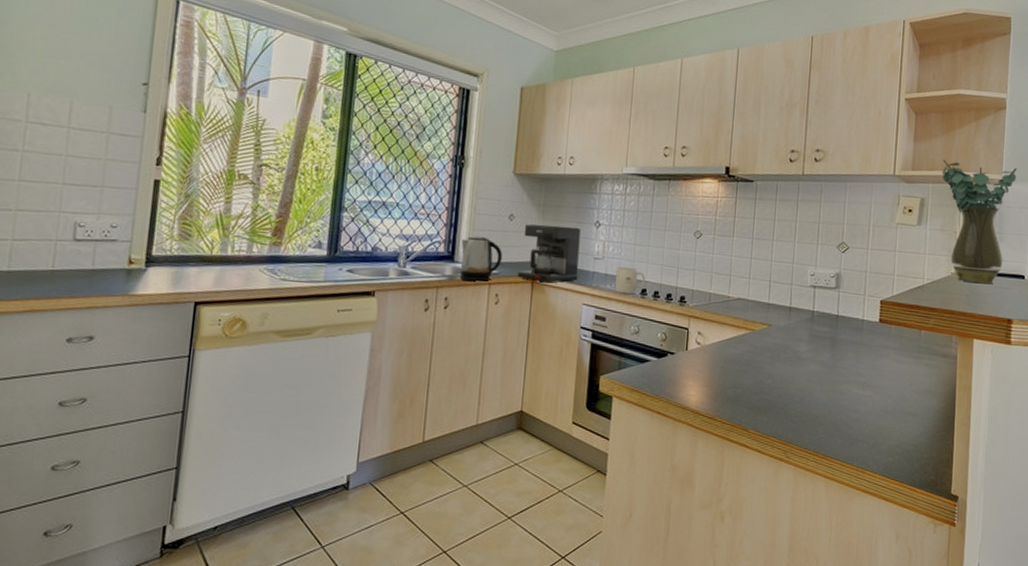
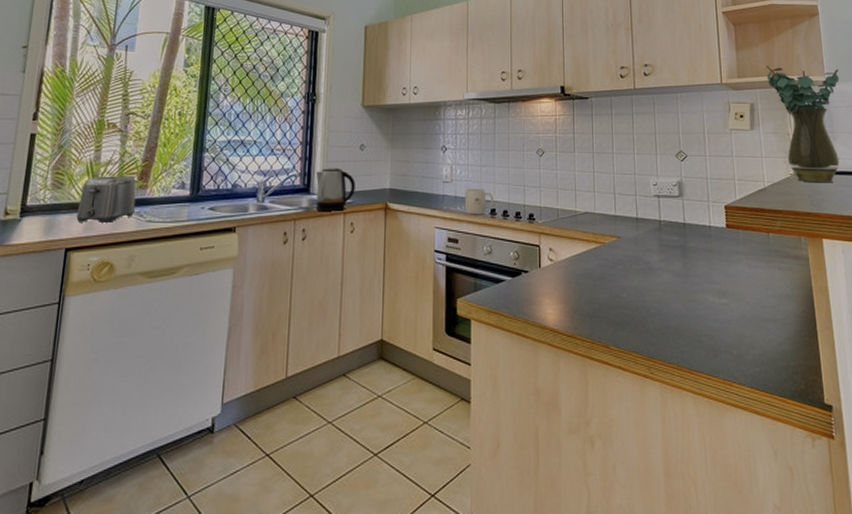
toaster: none [206,229,270,278] -> present [76,176,137,222]
coffee maker: present [517,223,581,283] -> none [370,152,429,209]

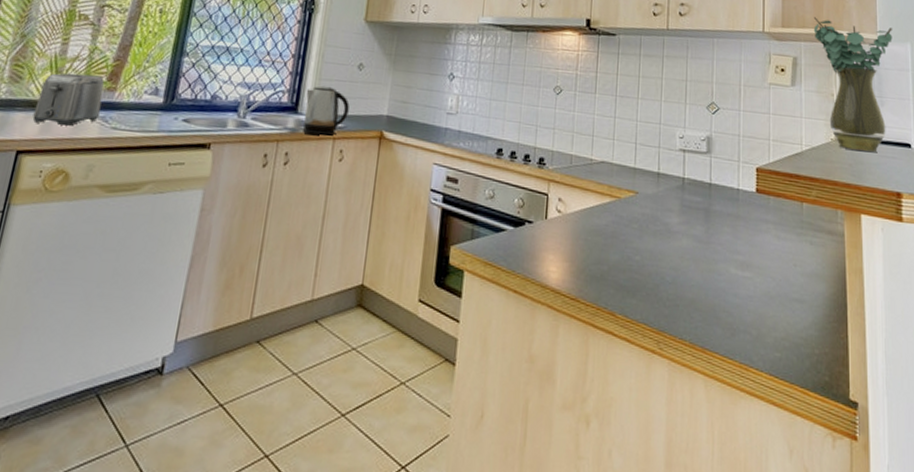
mug: present [464,188,494,215] -> none [468,123,502,154]

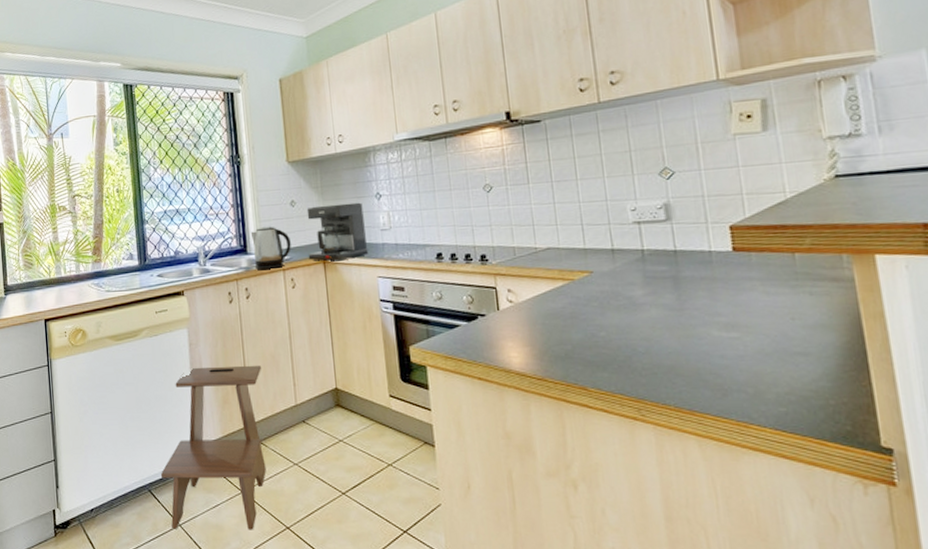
toaster: present [32,73,105,126] -> none [48,252,94,296]
step stool: none [114,239,283,457] -> present [160,365,266,530]
coffee maker: none [364,74,434,140] -> present [306,202,369,261]
vase: present [813,17,893,153] -> none [782,37,901,187]

